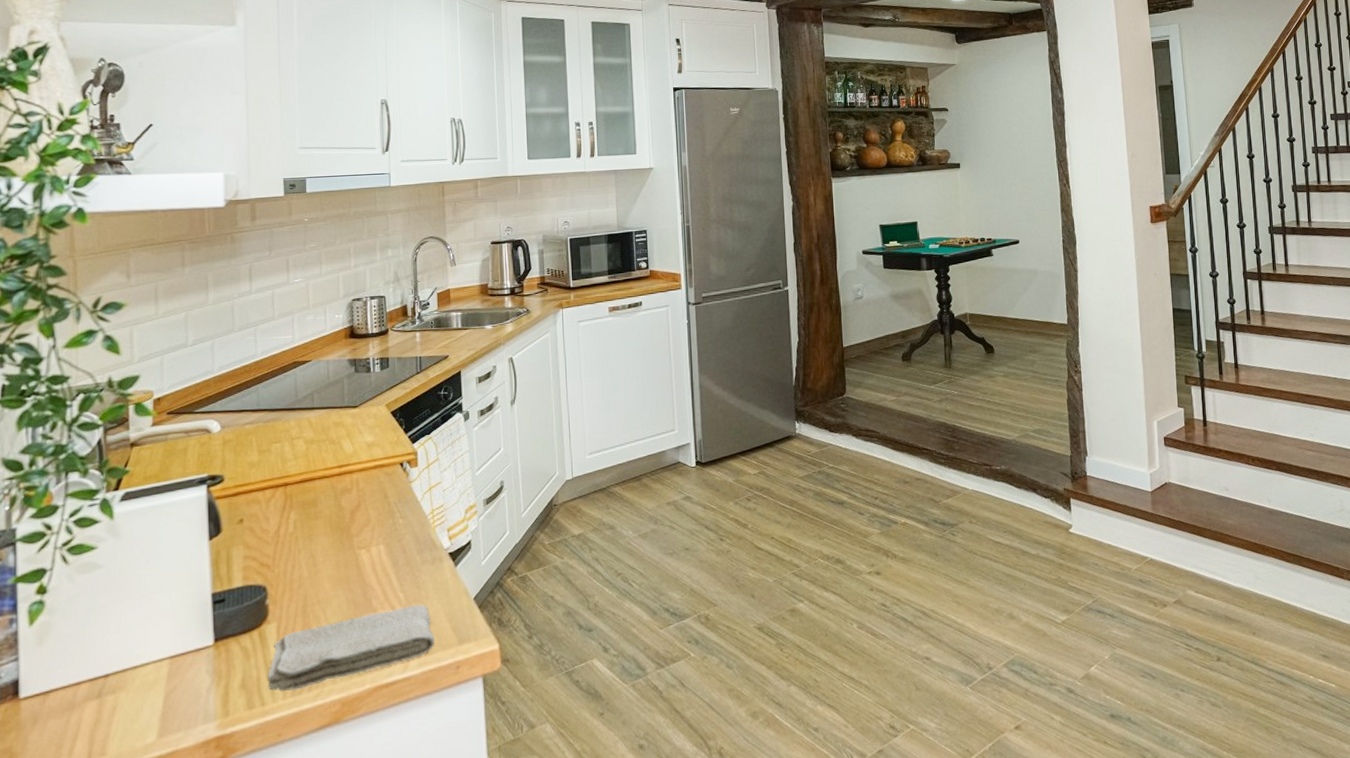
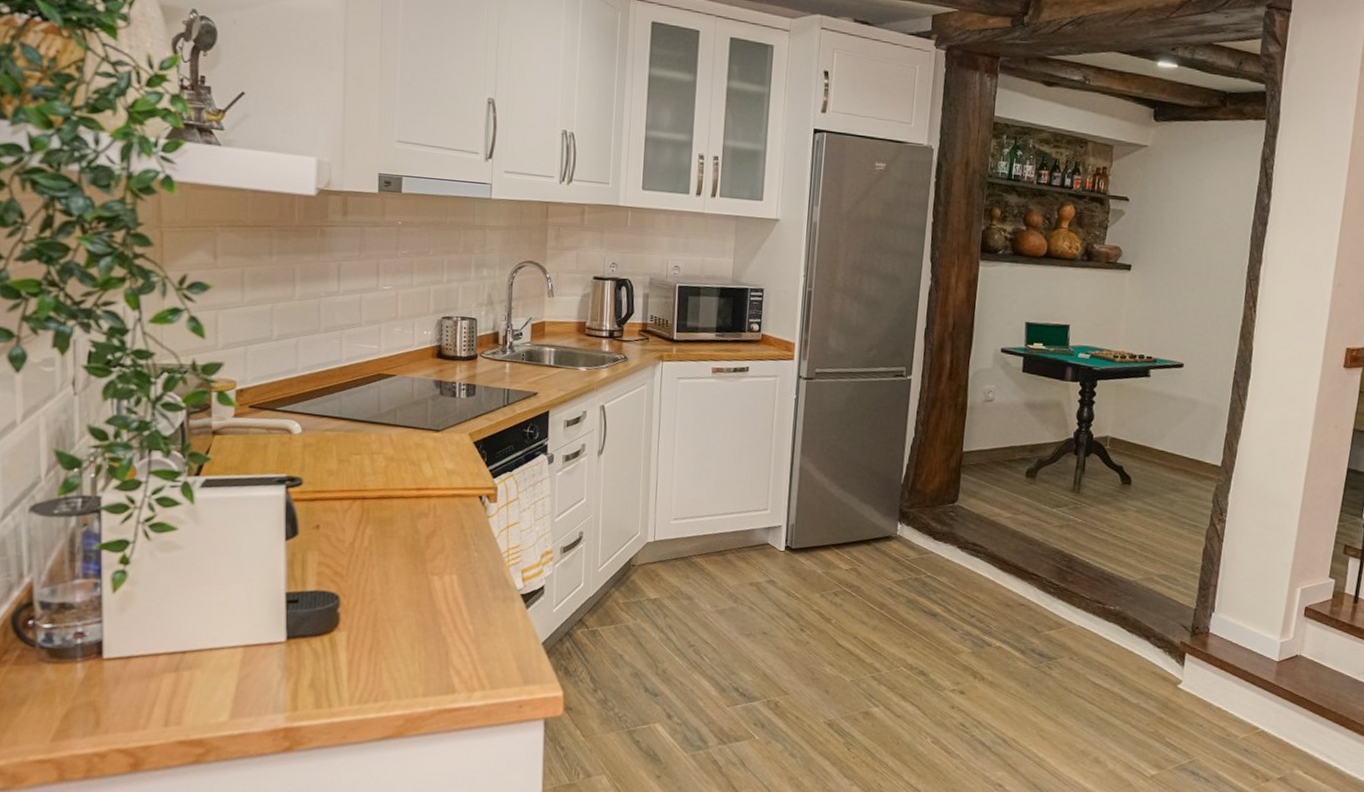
washcloth: present [268,605,435,692] -> none [336,639,501,699]

